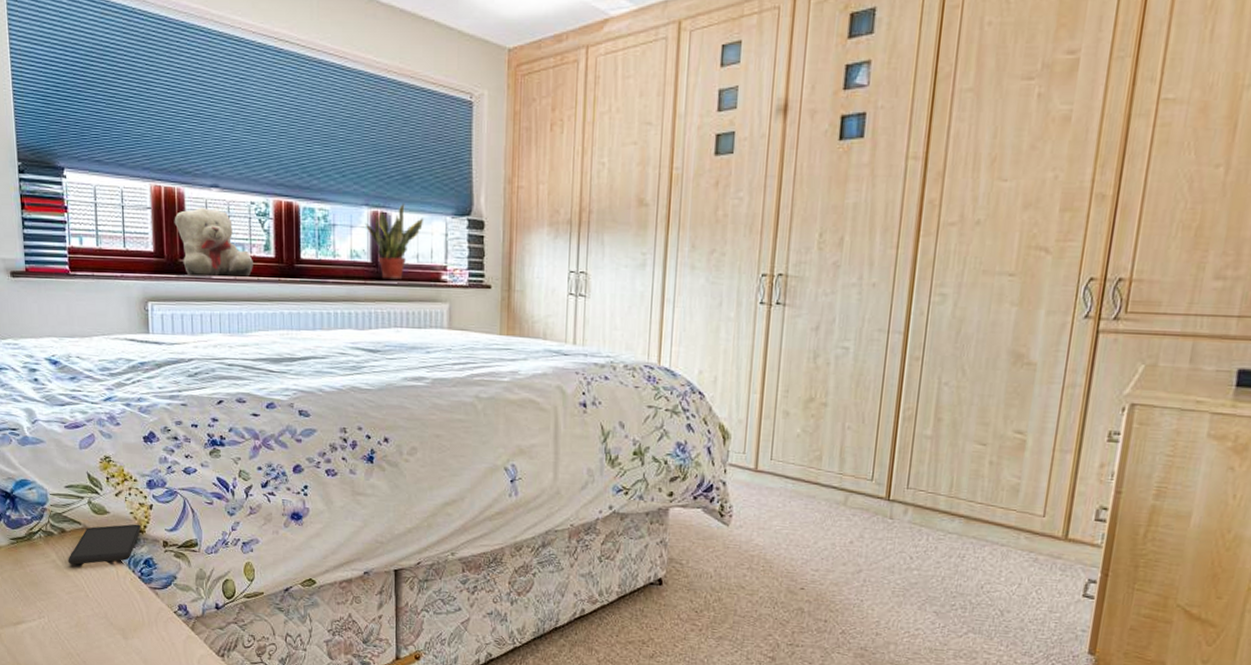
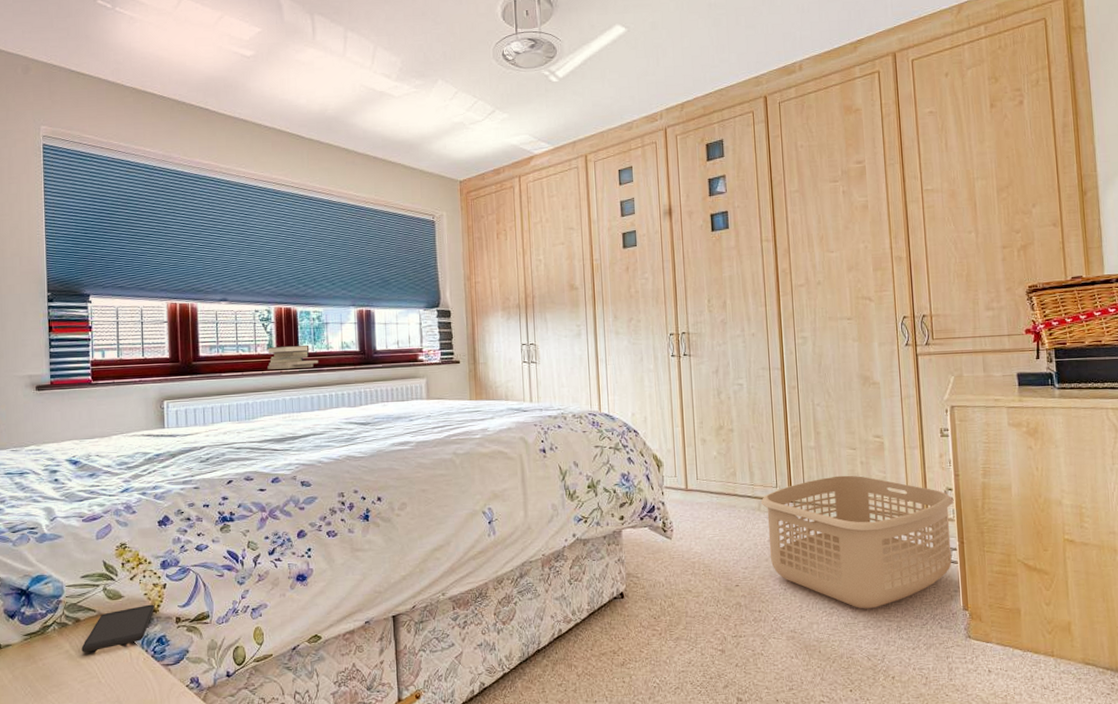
teddy bear: present [174,207,253,277] -> none [188,318,258,375]
books: none [264,248,324,278] -> present [267,344,319,370]
potted plant: present [364,202,423,280] -> none [352,301,401,363]
clothes hamper: none [848,475,1107,637] -> present [760,475,954,609]

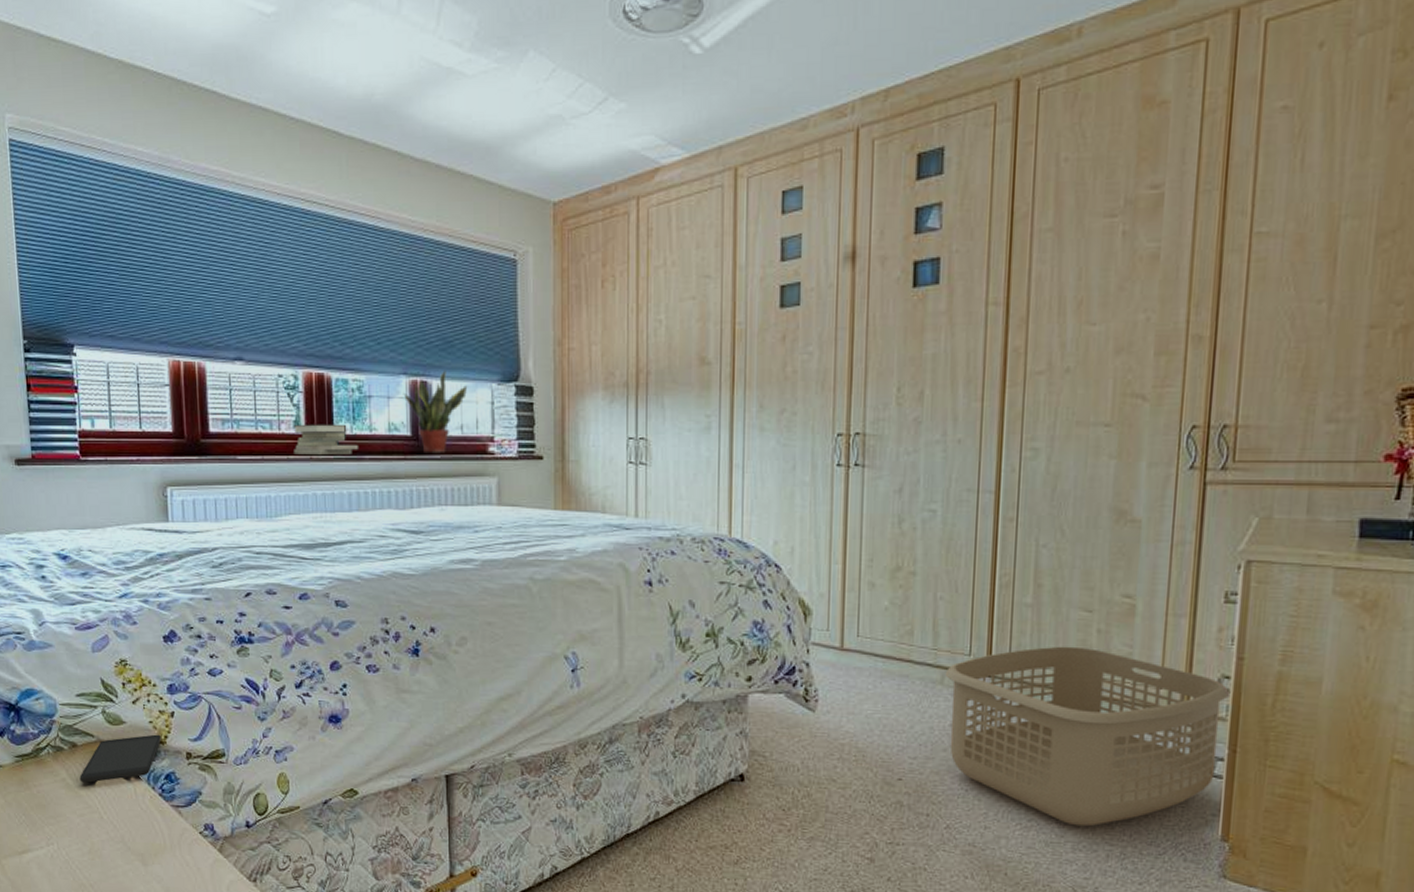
potted plant: none [352,301,401,363] -> present [403,370,467,453]

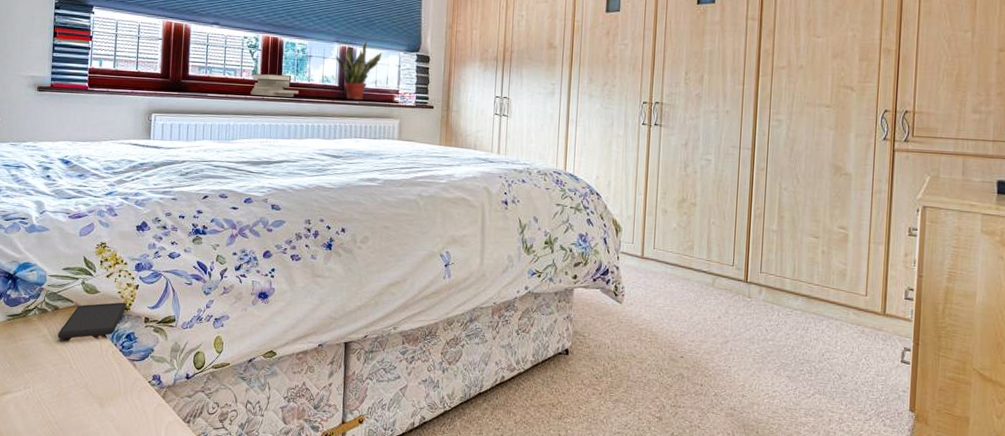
clothes hamper: present [944,646,1231,827] -> none [715,262,914,398]

